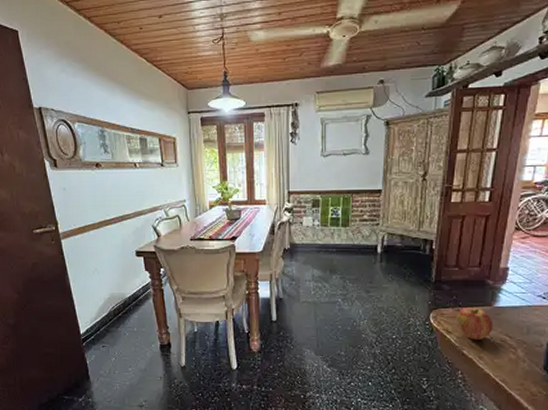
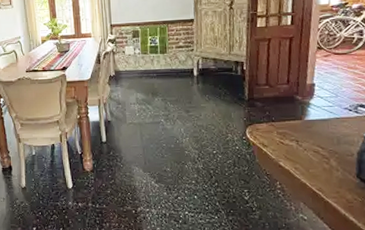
apple: present [456,307,494,340] -> none [270,122,306,152]

